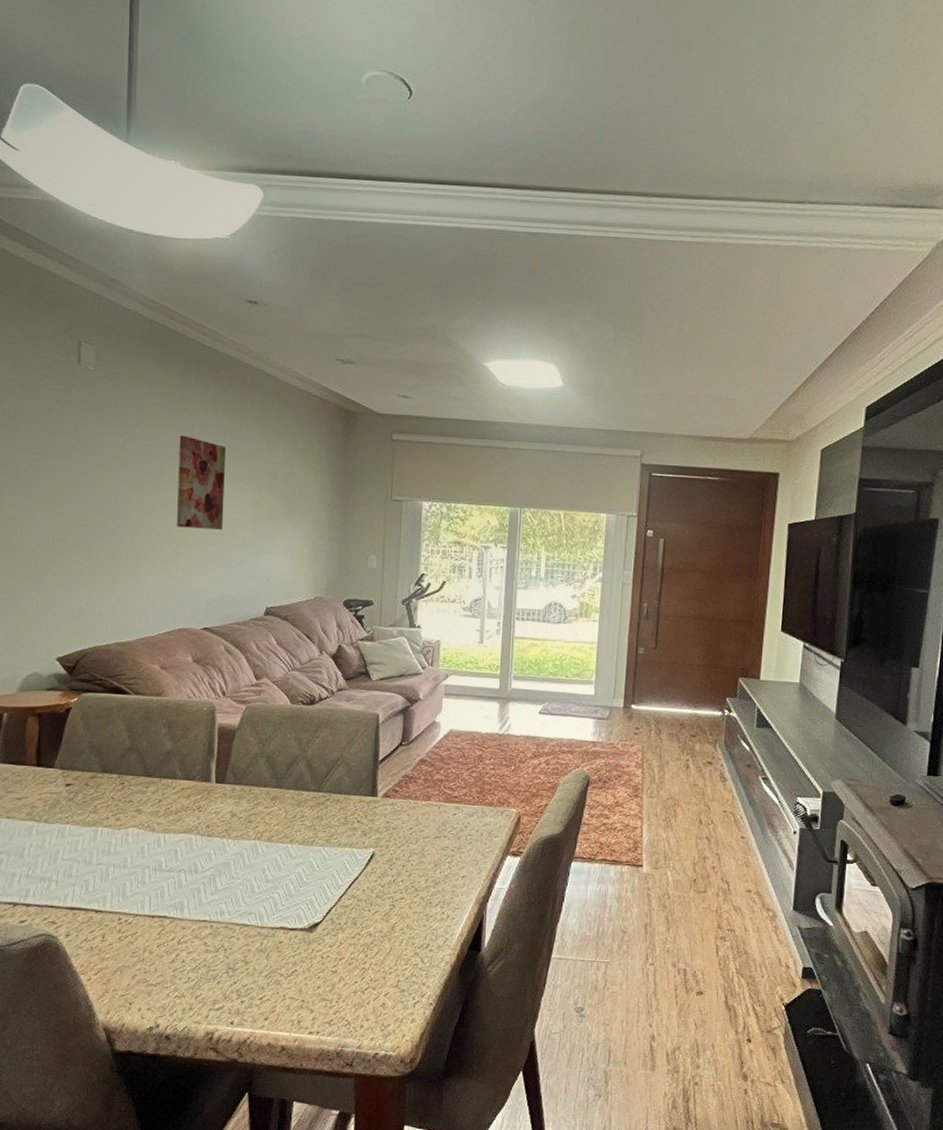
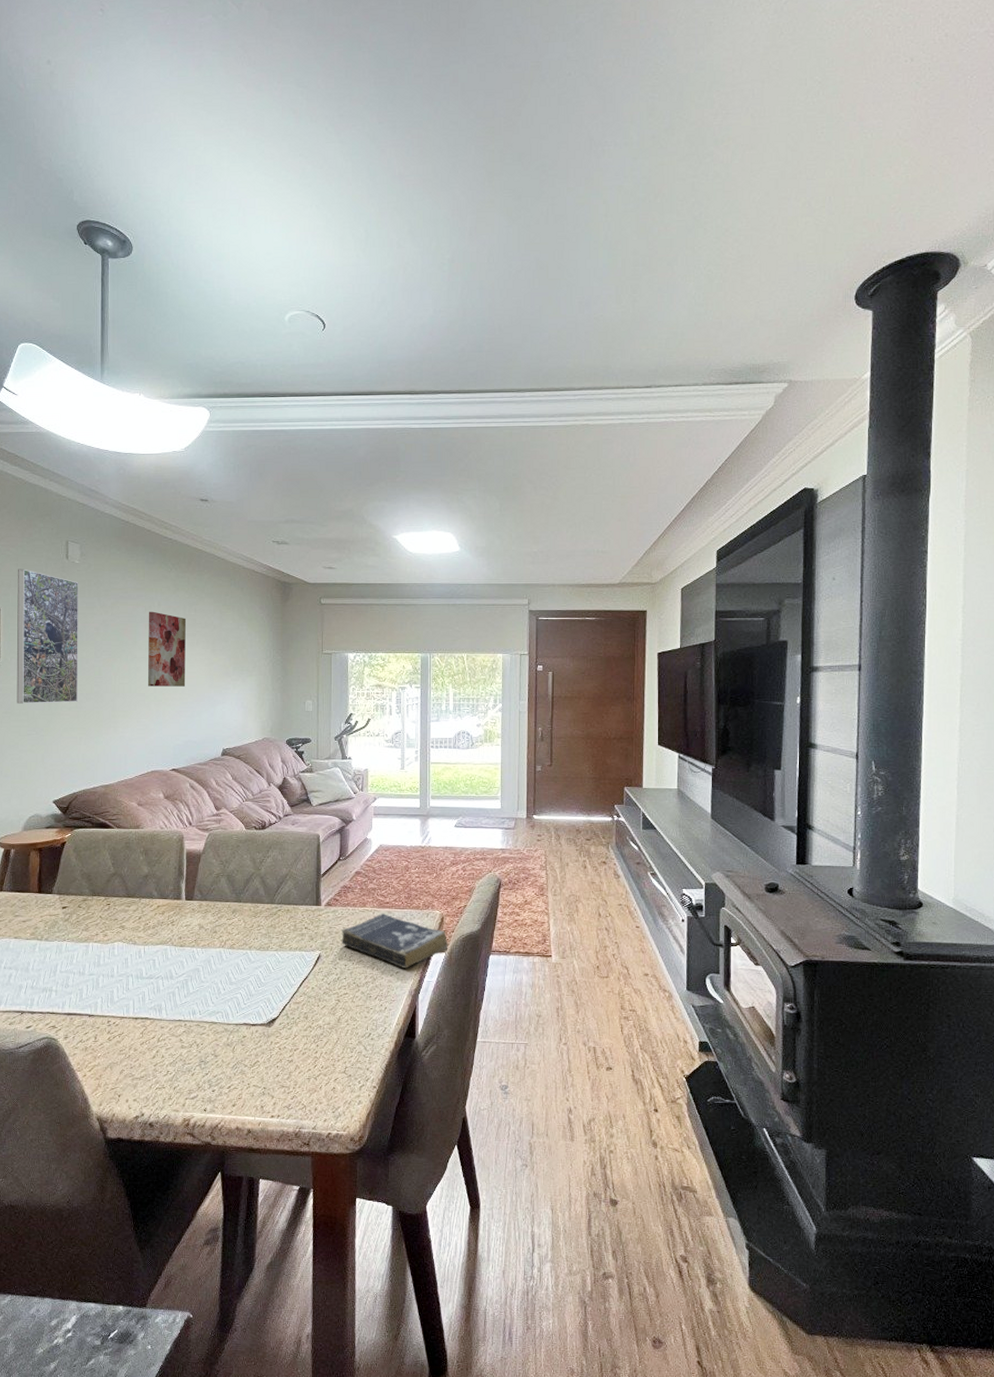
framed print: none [13,371,94,541] -> present [16,569,79,704]
book: none [400,809,525,872] -> present [342,914,448,968]

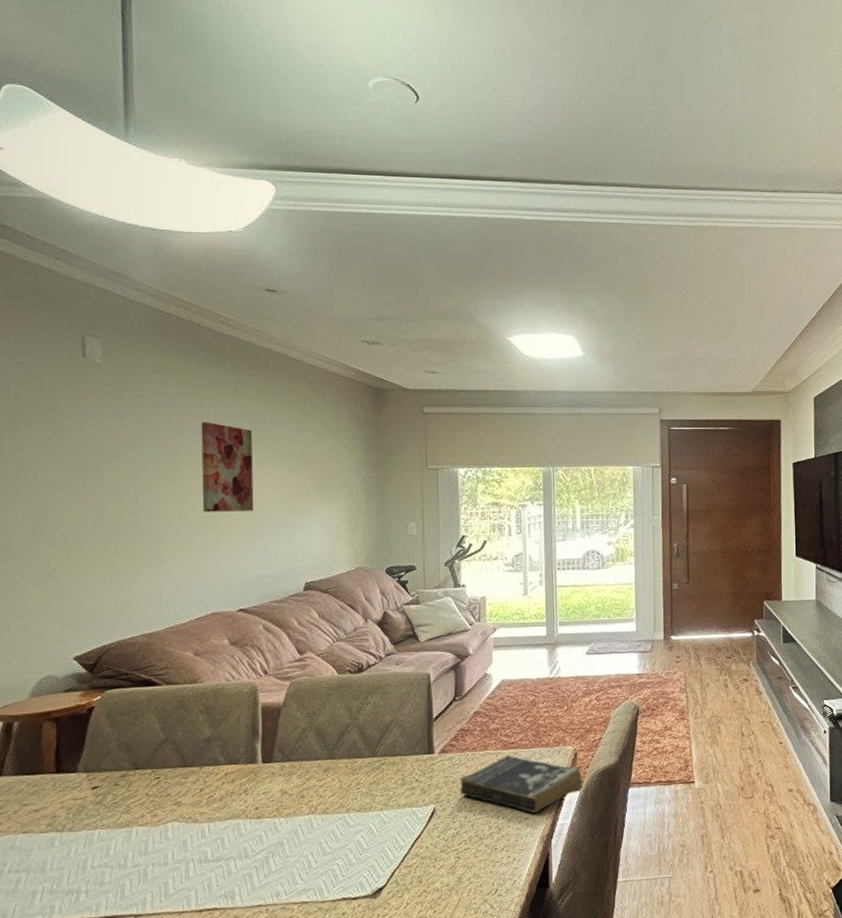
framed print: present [16,569,79,704] -> none [10,368,106,539]

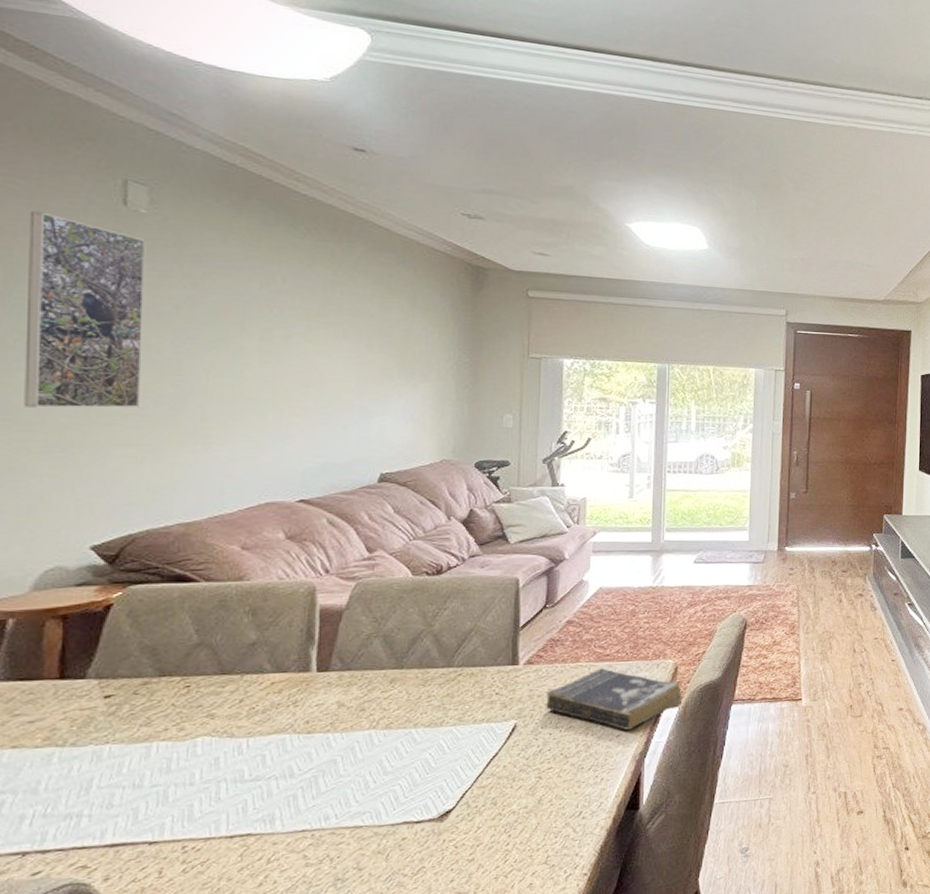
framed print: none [10,368,106,539] -> present [24,211,146,408]
wall art: present [201,422,254,512] -> none [261,289,328,392]

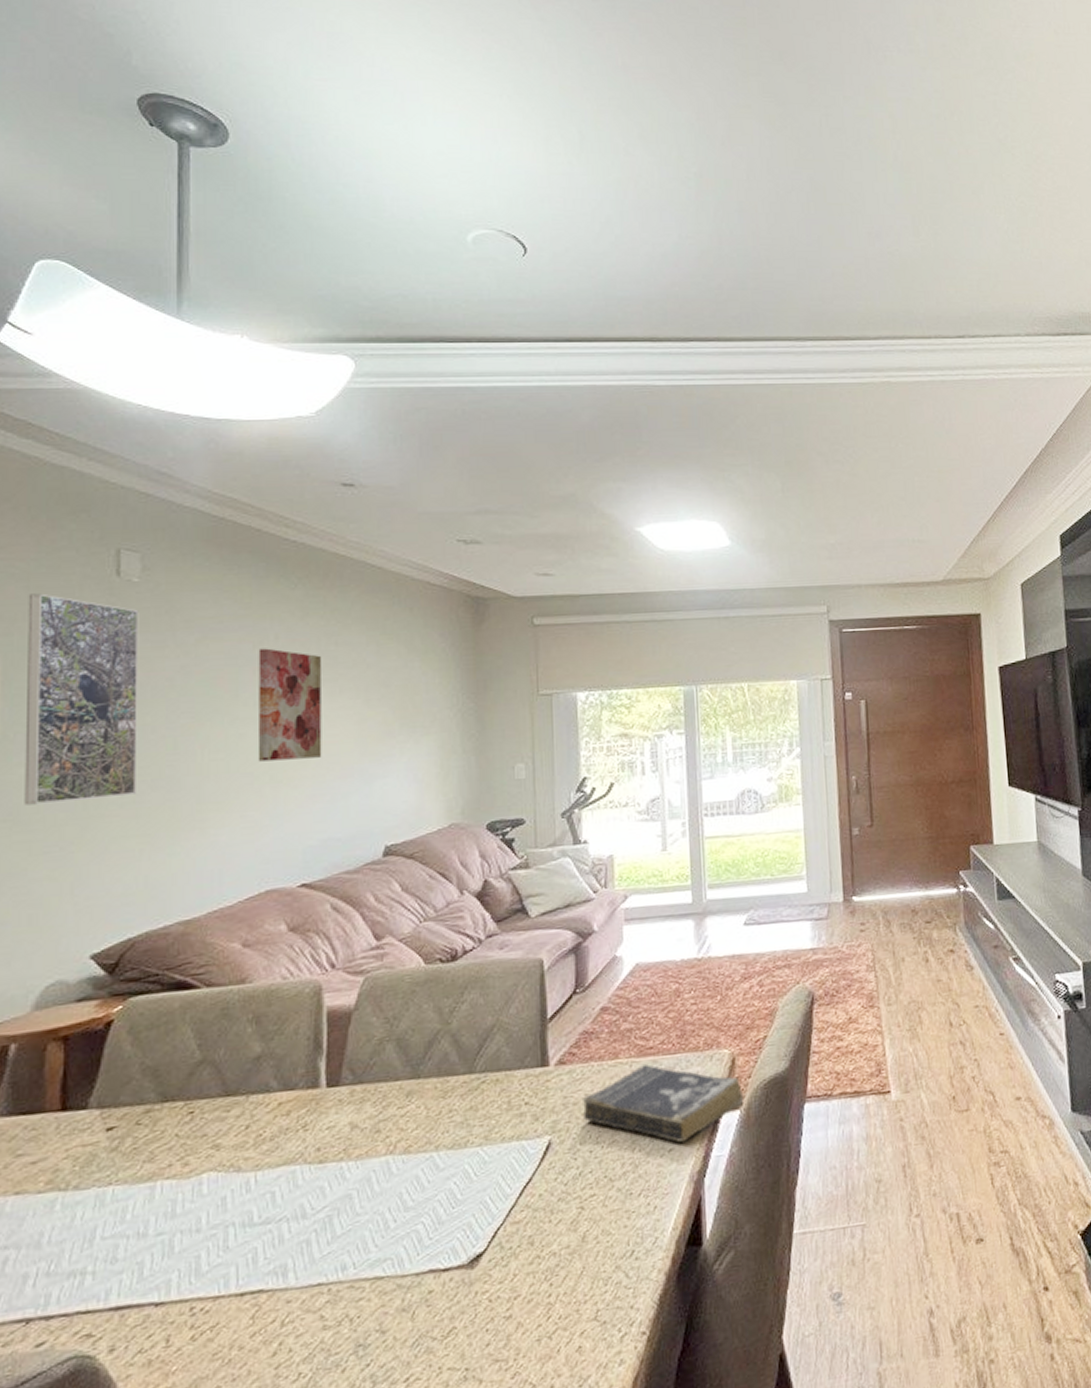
wall art: none [261,289,328,392] -> present [257,648,322,762]

